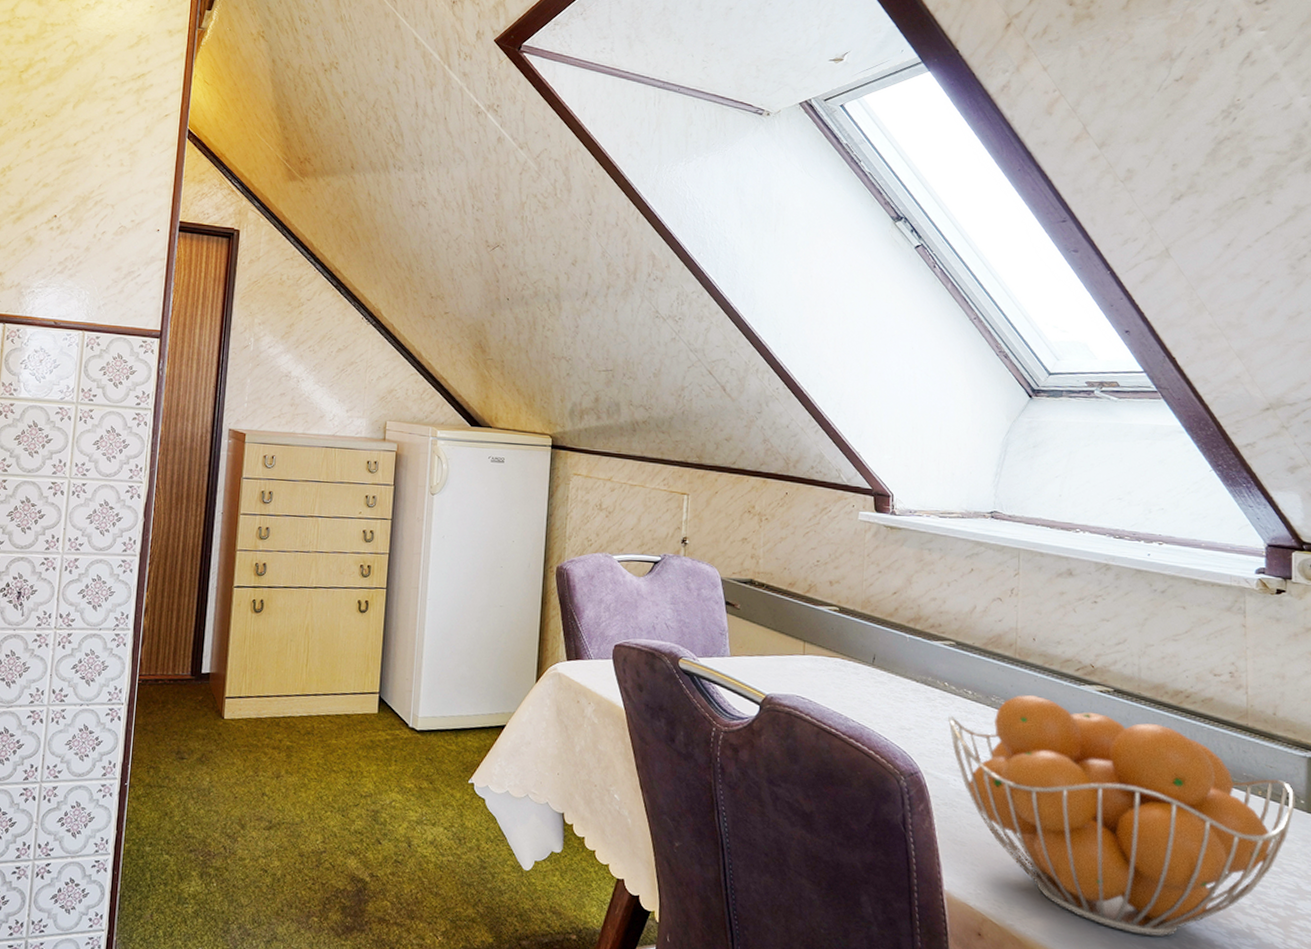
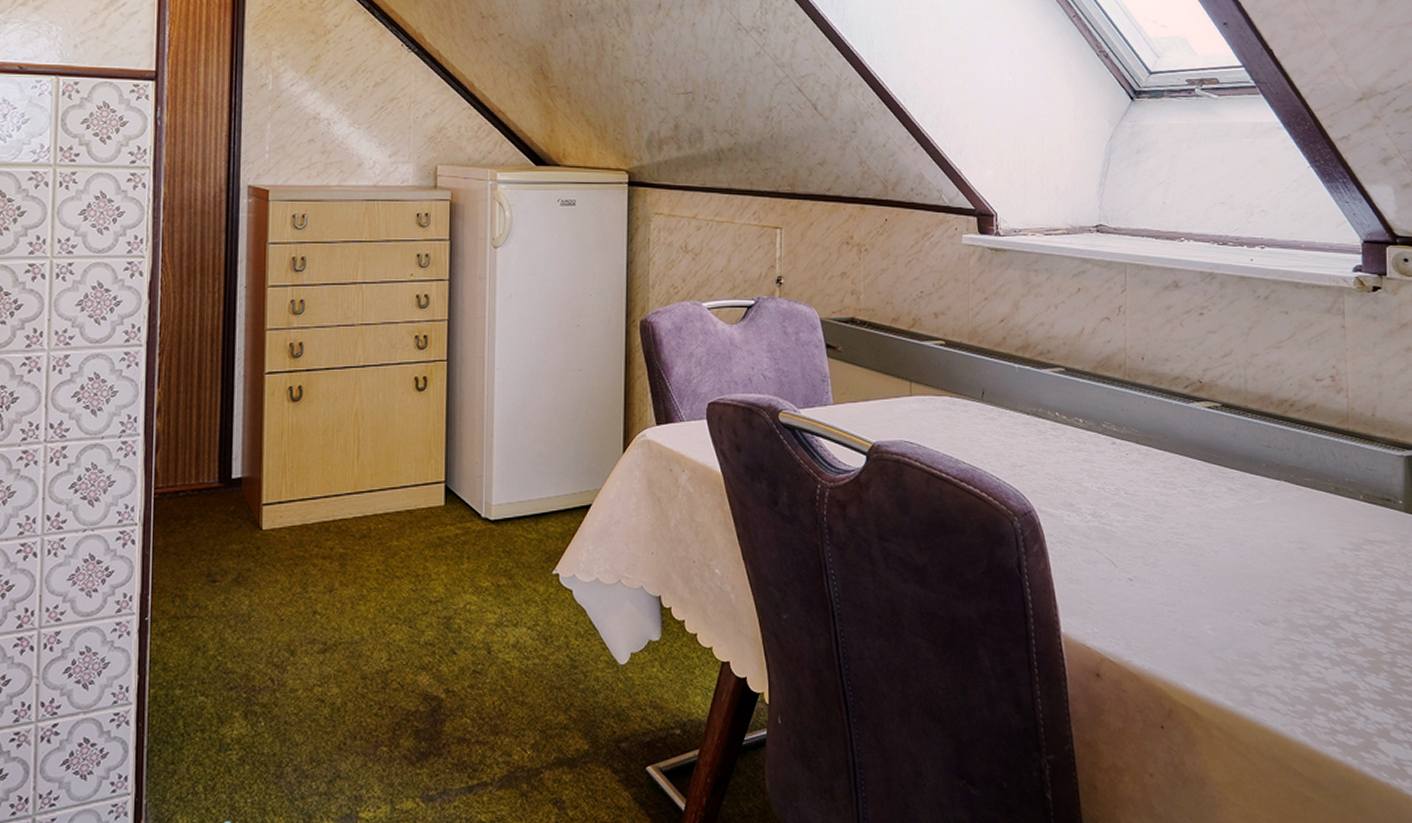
fruit basket: present [948,694,1296,937] -> none [1060,417,1395,656]

